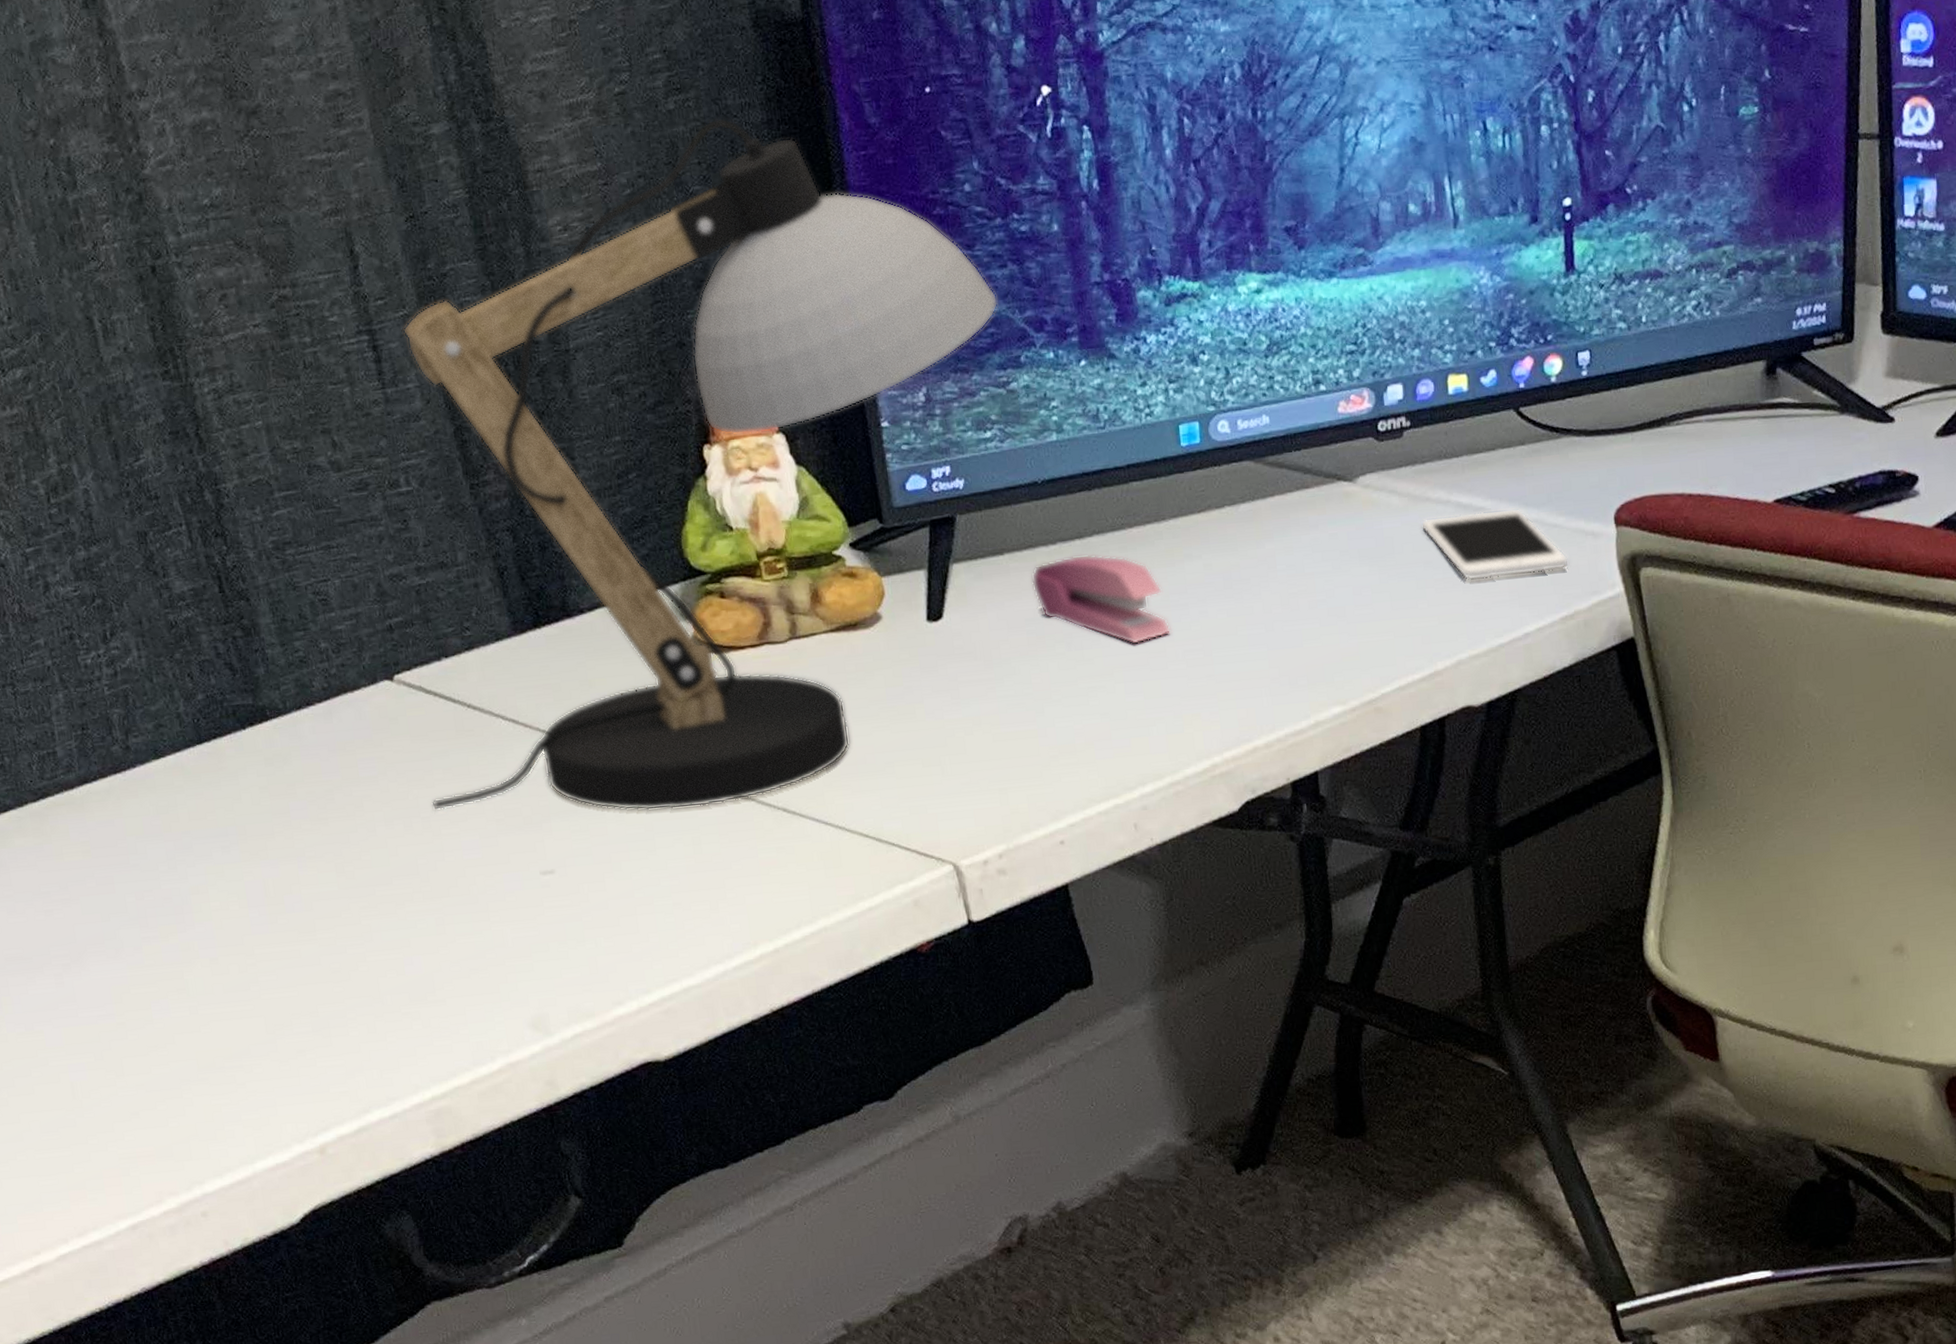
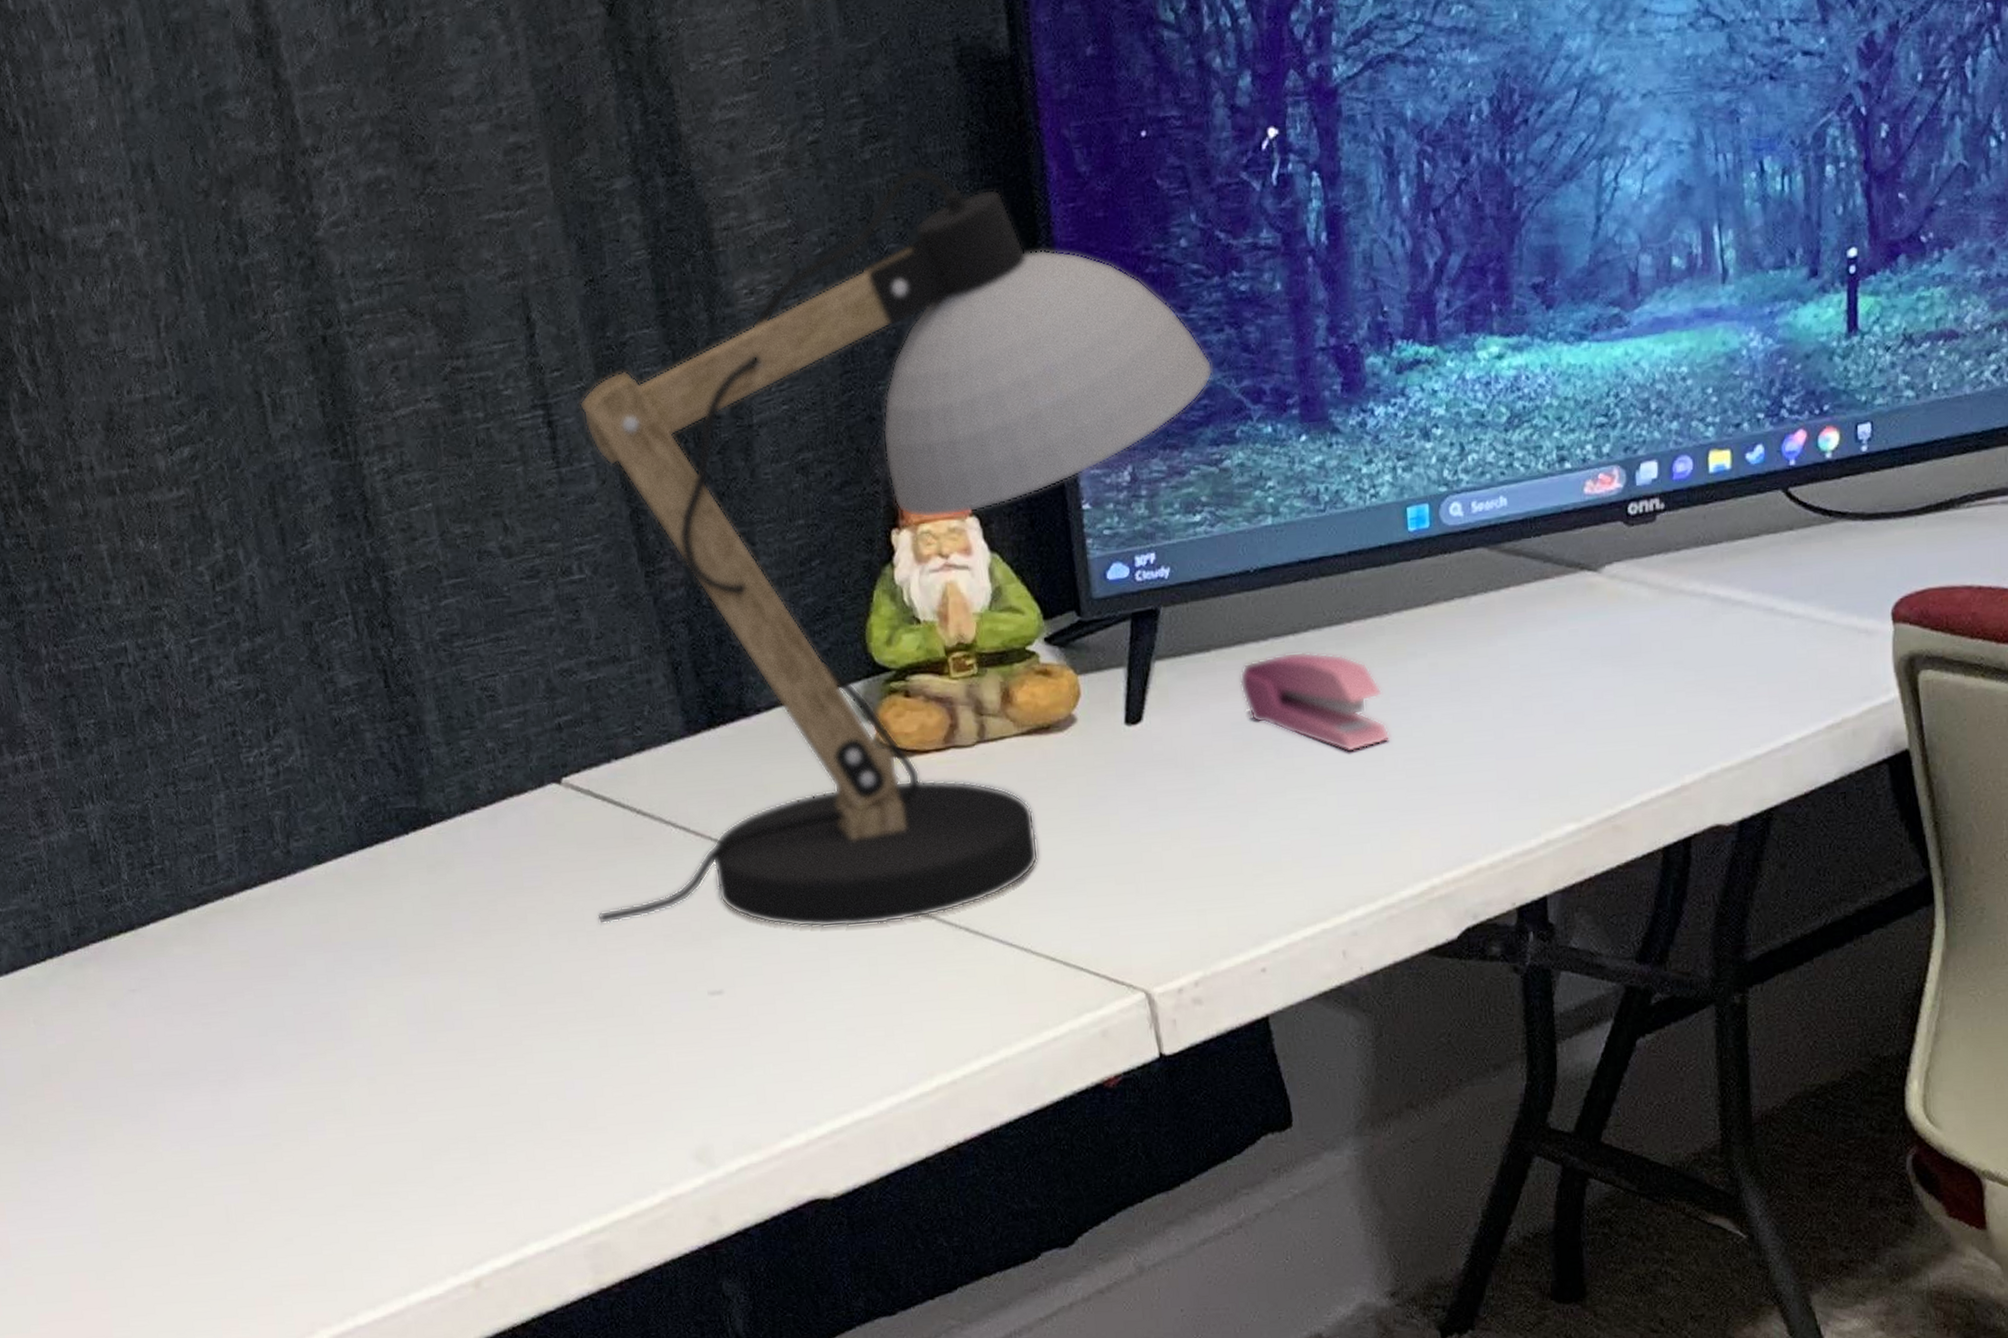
cell phone: present [1420,508,1570,581] -> none [1672,601,1839,684]

